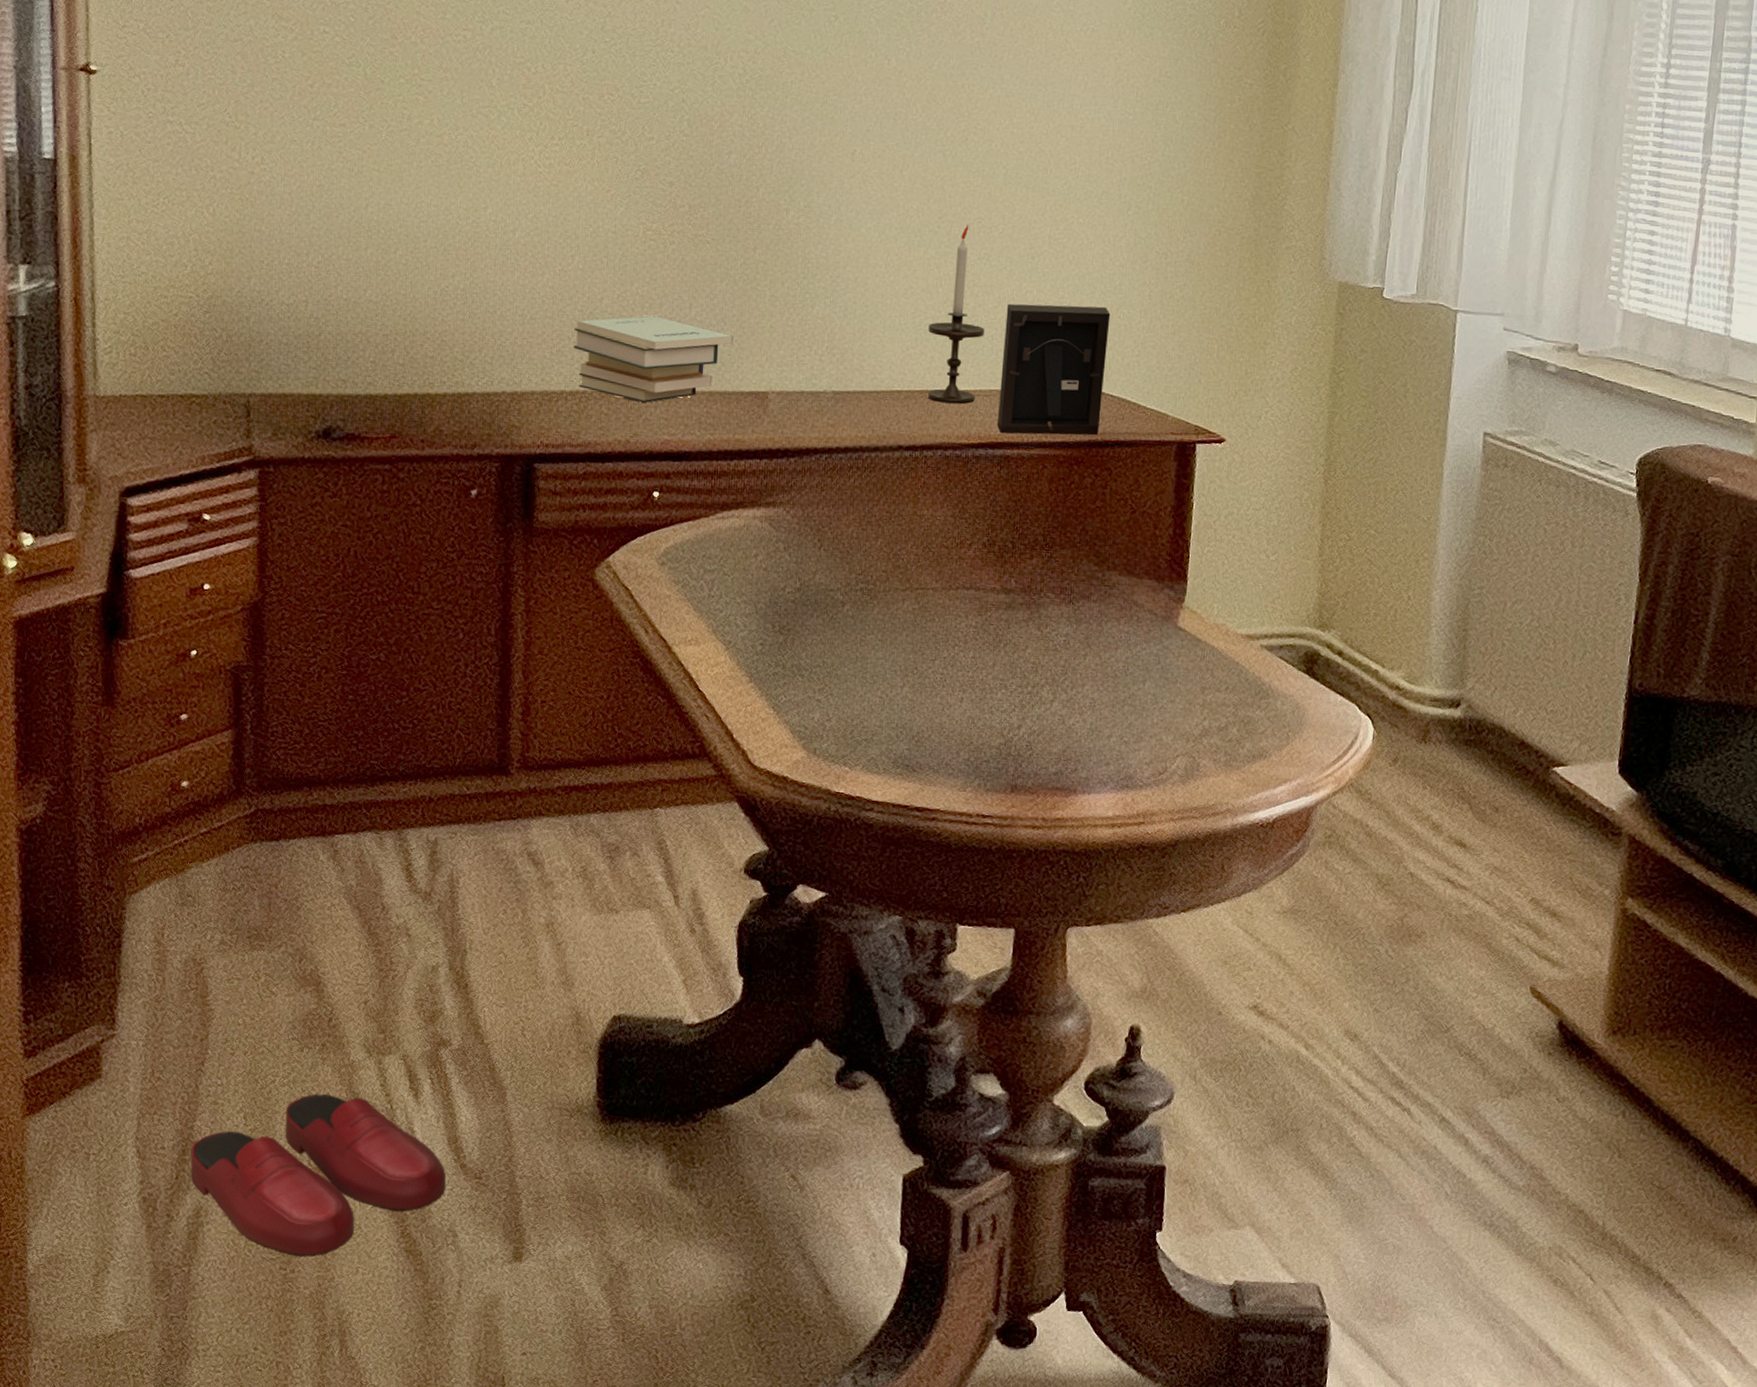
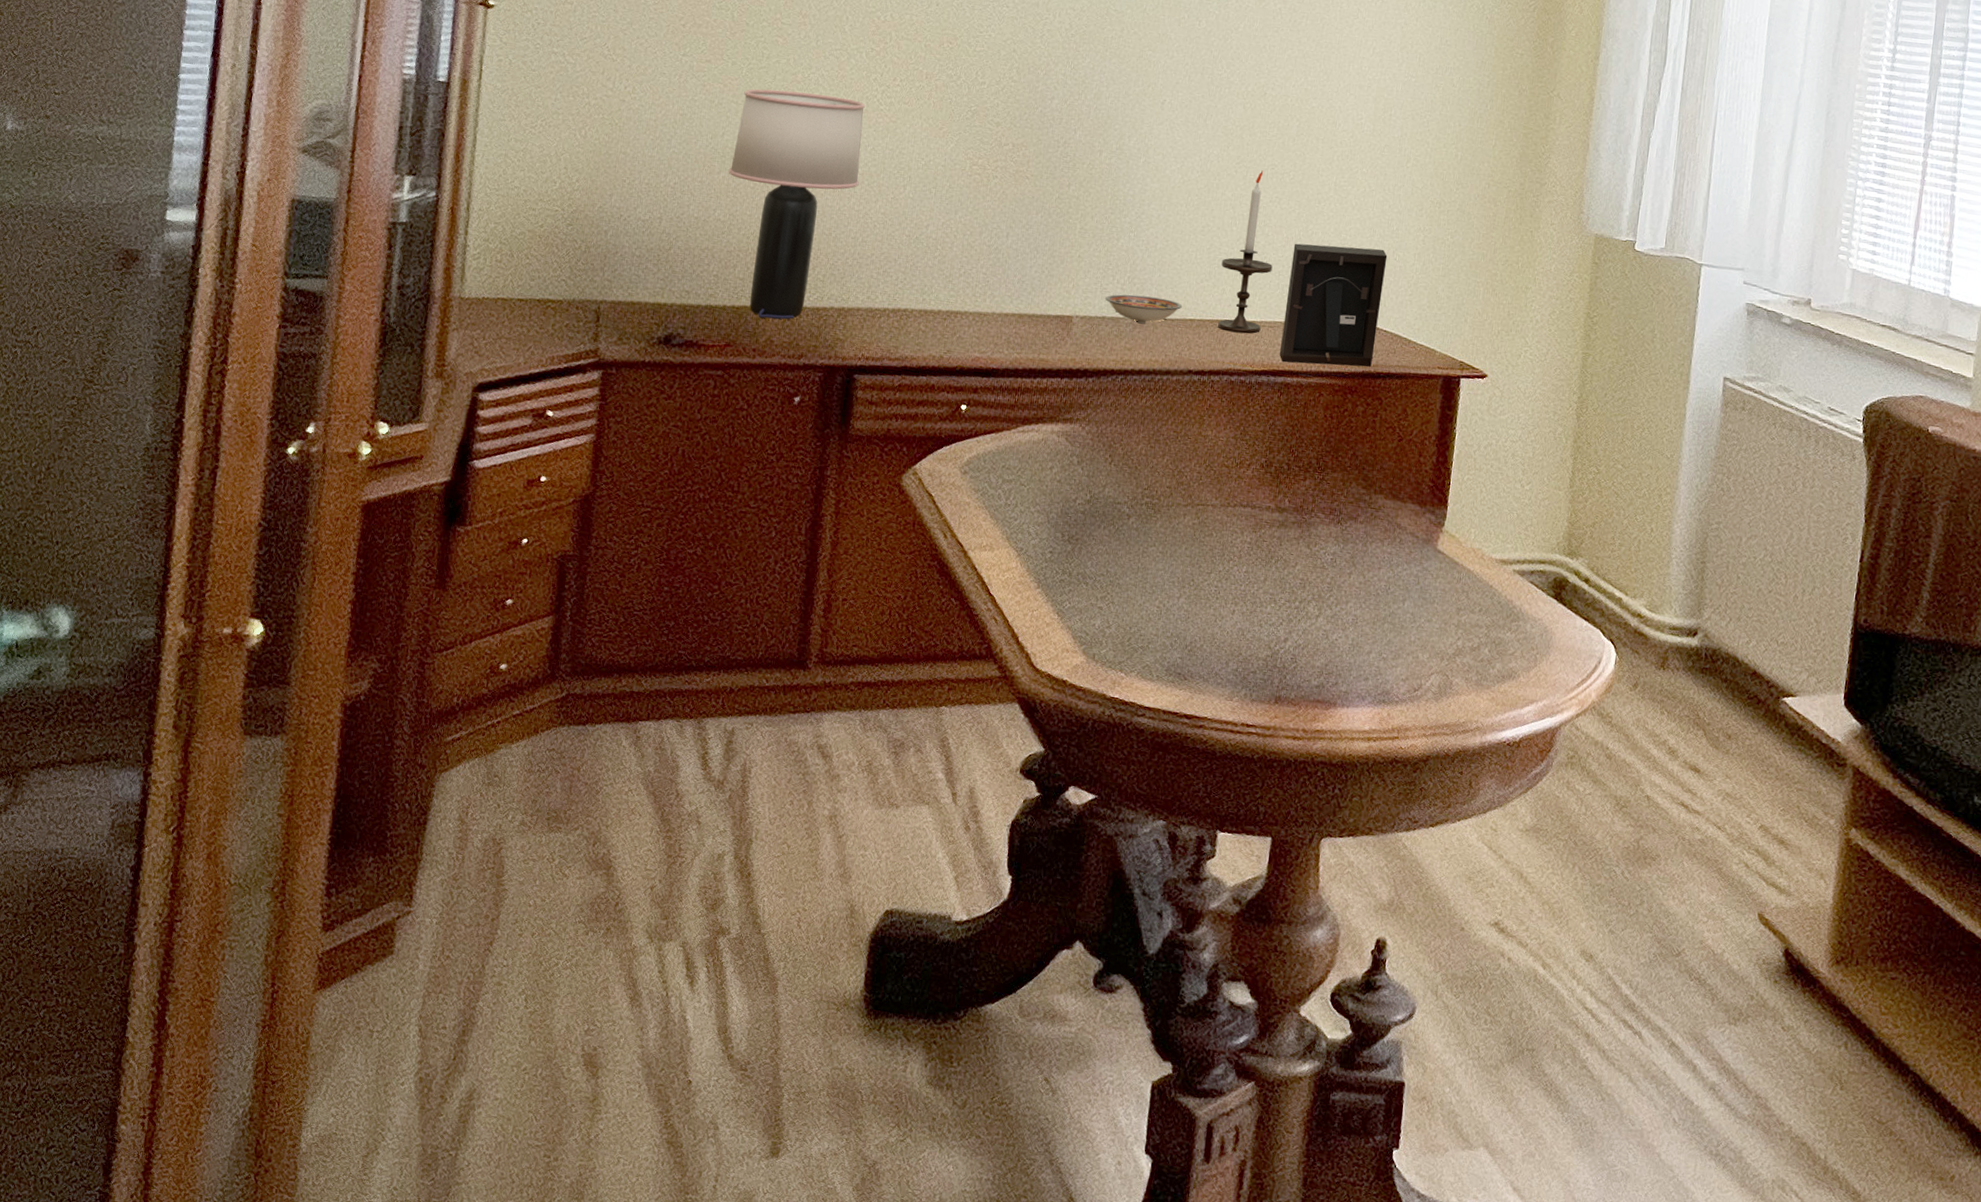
slippers: present [191,1094,446,1256] -> none [468,978,713,1144]
table lamp: none [376,154,522,407] -> present [728,88,865,320]
books: present [573,315,733,403] -> none [899,242,1044,323]
ceramic bowl: none [802,366,889,398] -> present [1104,294,1183,324]

